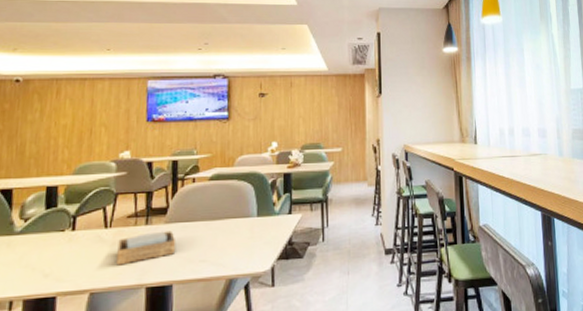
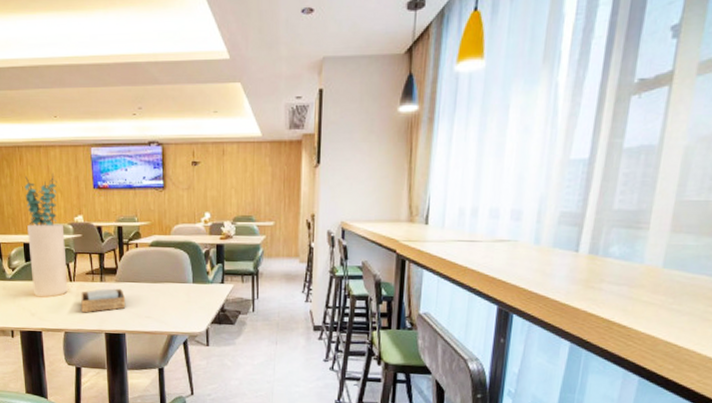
vase: none [51,105,105,252] -> present [24,172,68,298]

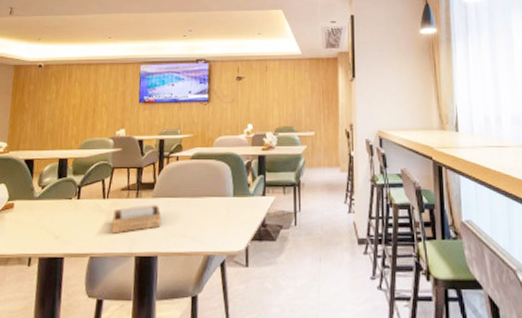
vase: present [24,172,68,298] -> none [61,88,104,218]

